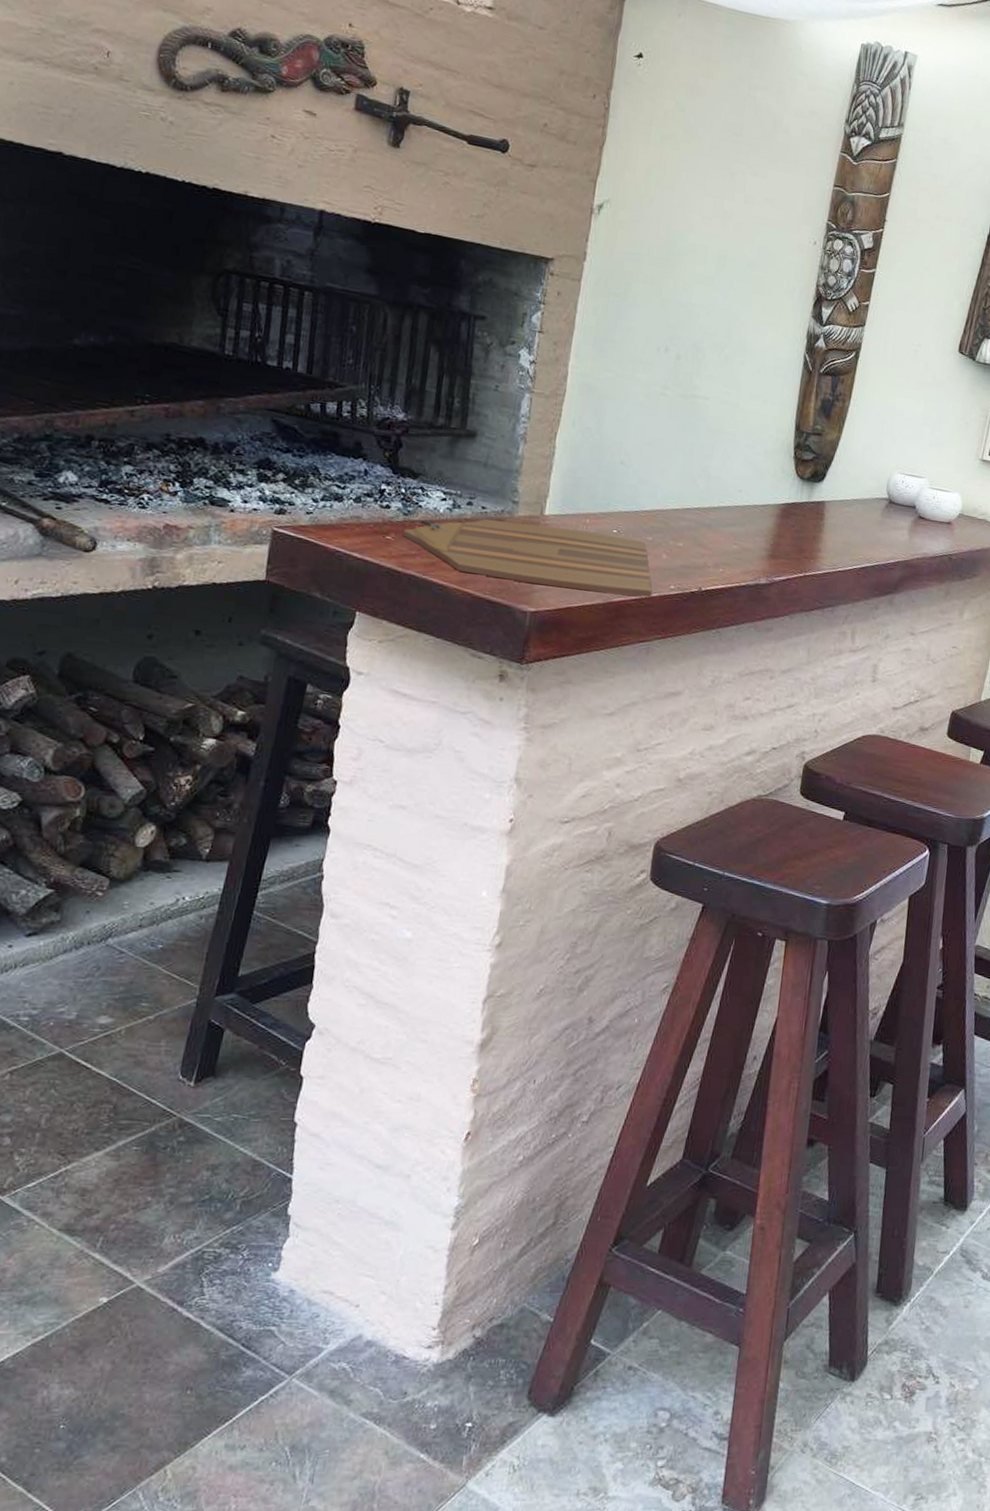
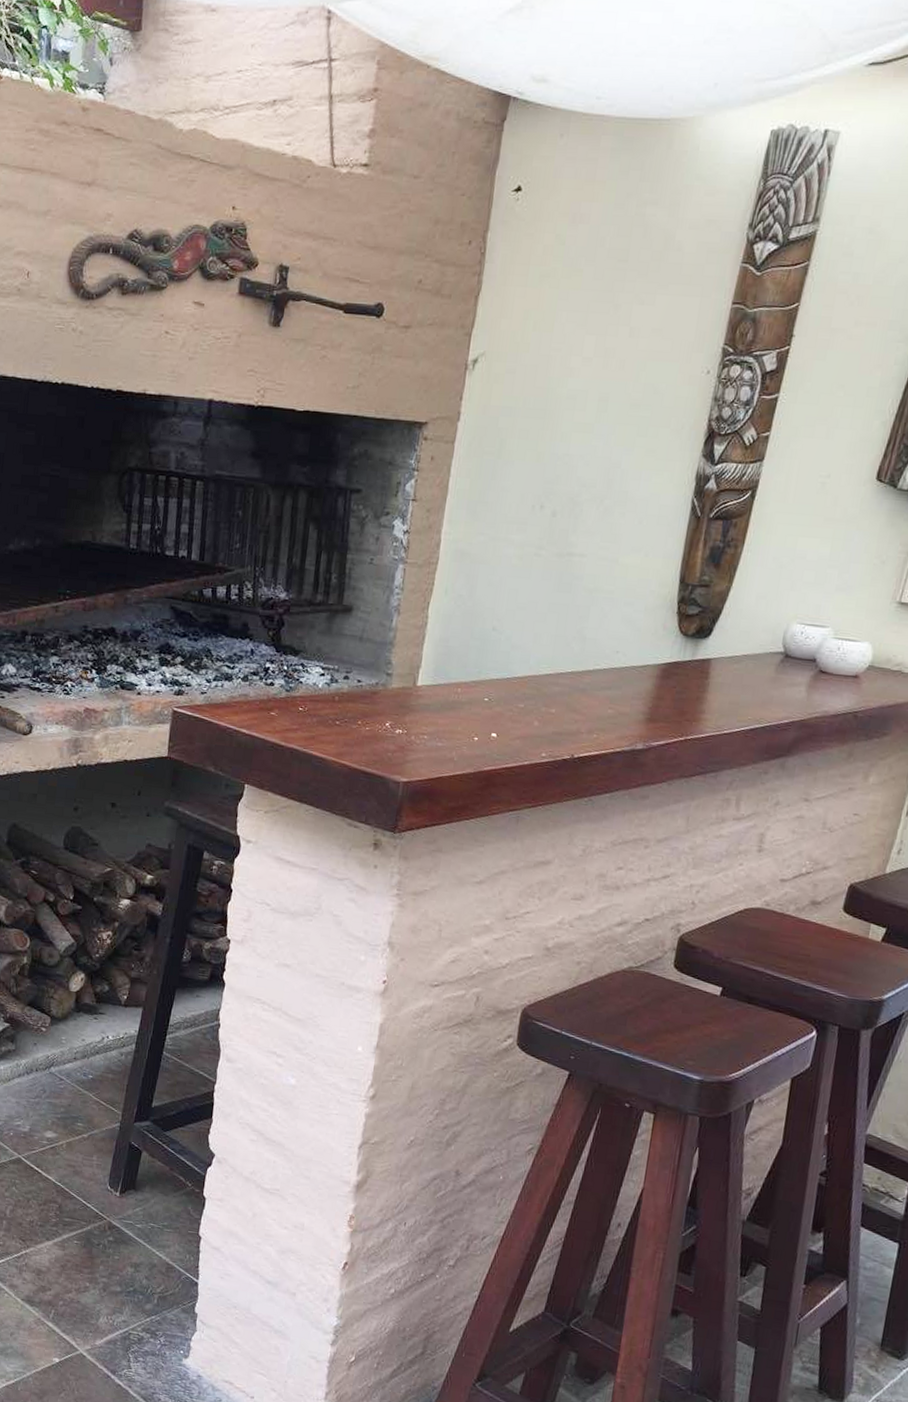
cutting board: present [403,519,653,598] -> none [285,692,524,766]

